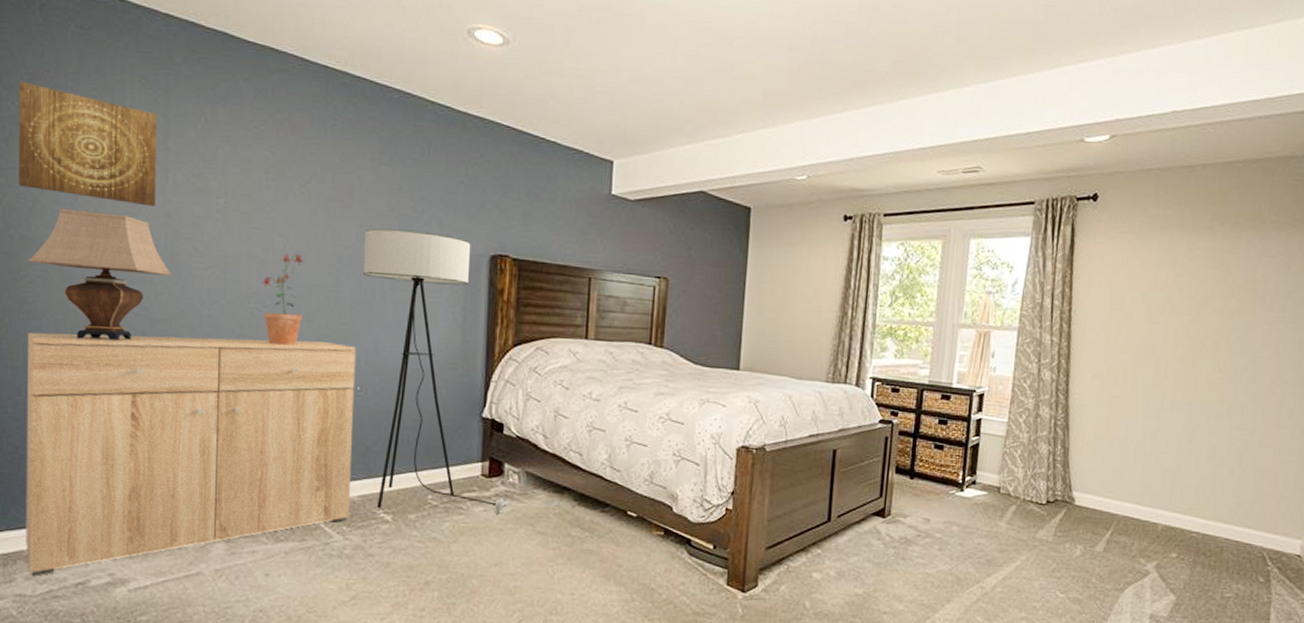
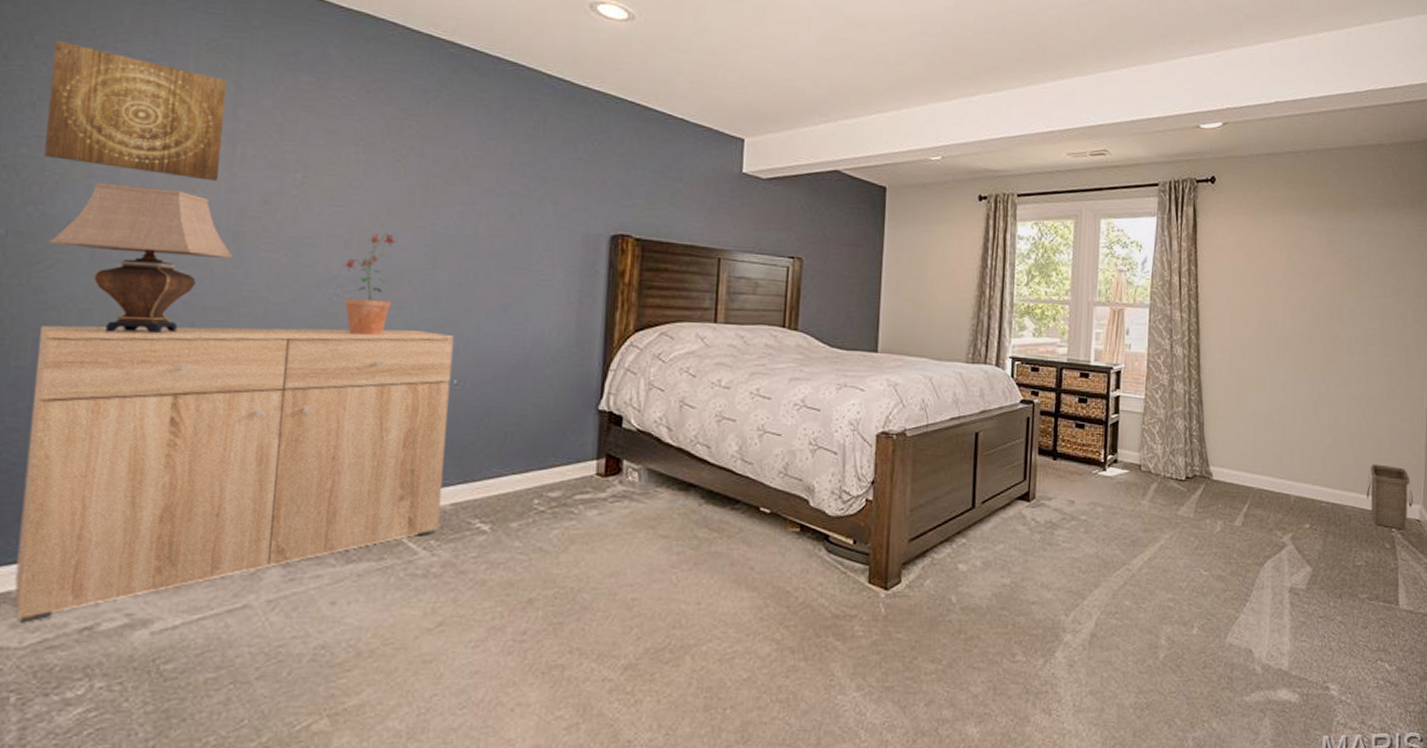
floor lamp: present [363,228,510,515] -> none [465,206,629,519]
basket: none [1242,496,1295,565] -> present [1367,464,1413,530]

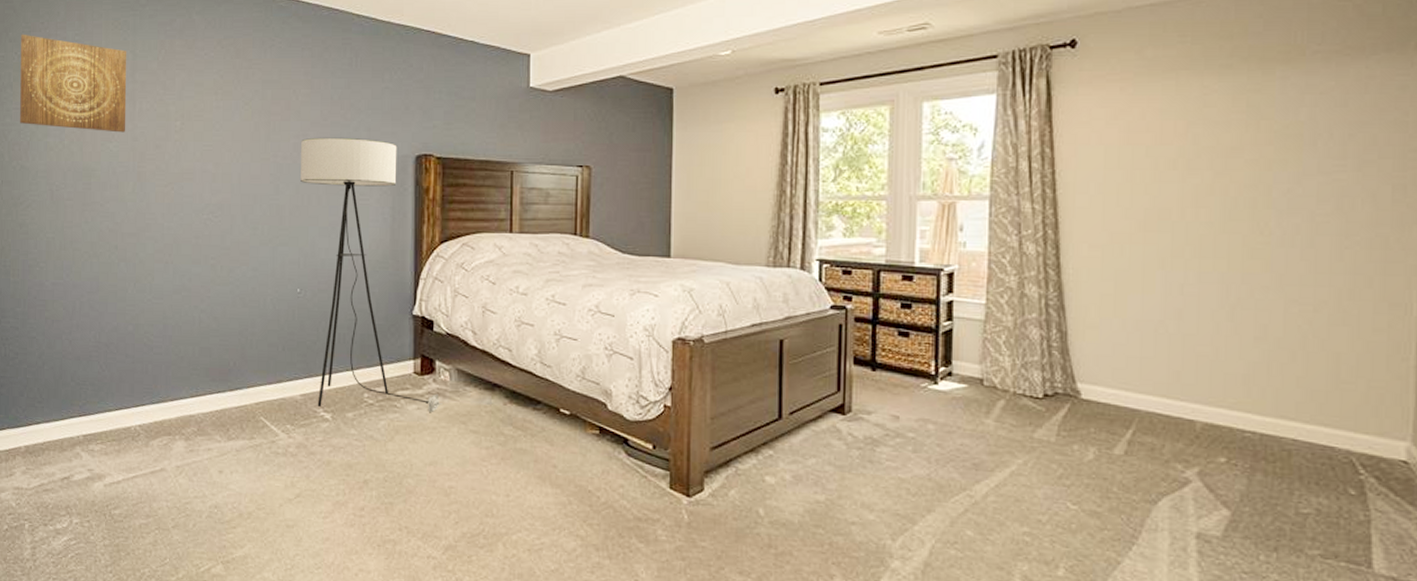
dresser: present [15,325,454,623] -> none [23,247,296,471]
table lamp: present [48,182,234,334] -> none [26,140,139,255]
potted plant: present [344,232,397,335] -> none [213,165,249,252]
floor lamp: none [465,206,629,519] -> present [301,137,442,413]
basket: present [1367,464,1413,530] -> none [1317,387,1395,473]

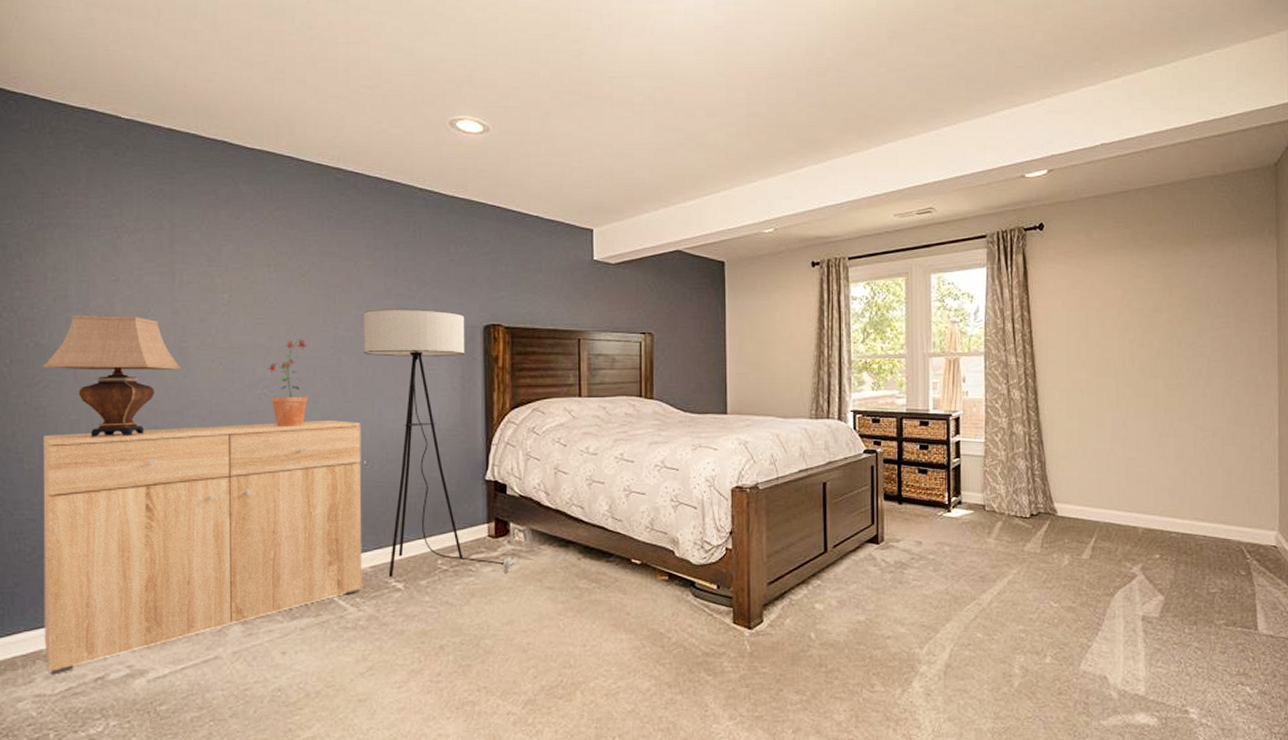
wall art: present [20,34,127,133] -> none [32,200,164,306]
dresser: none [23,247,296,471] -> present [43,420,363,675]
table lamp: none [26,140,139,255] -> present [42,315,182,437]
potted plant: none [213,165,249,252] -> present [268,338,308,427]

